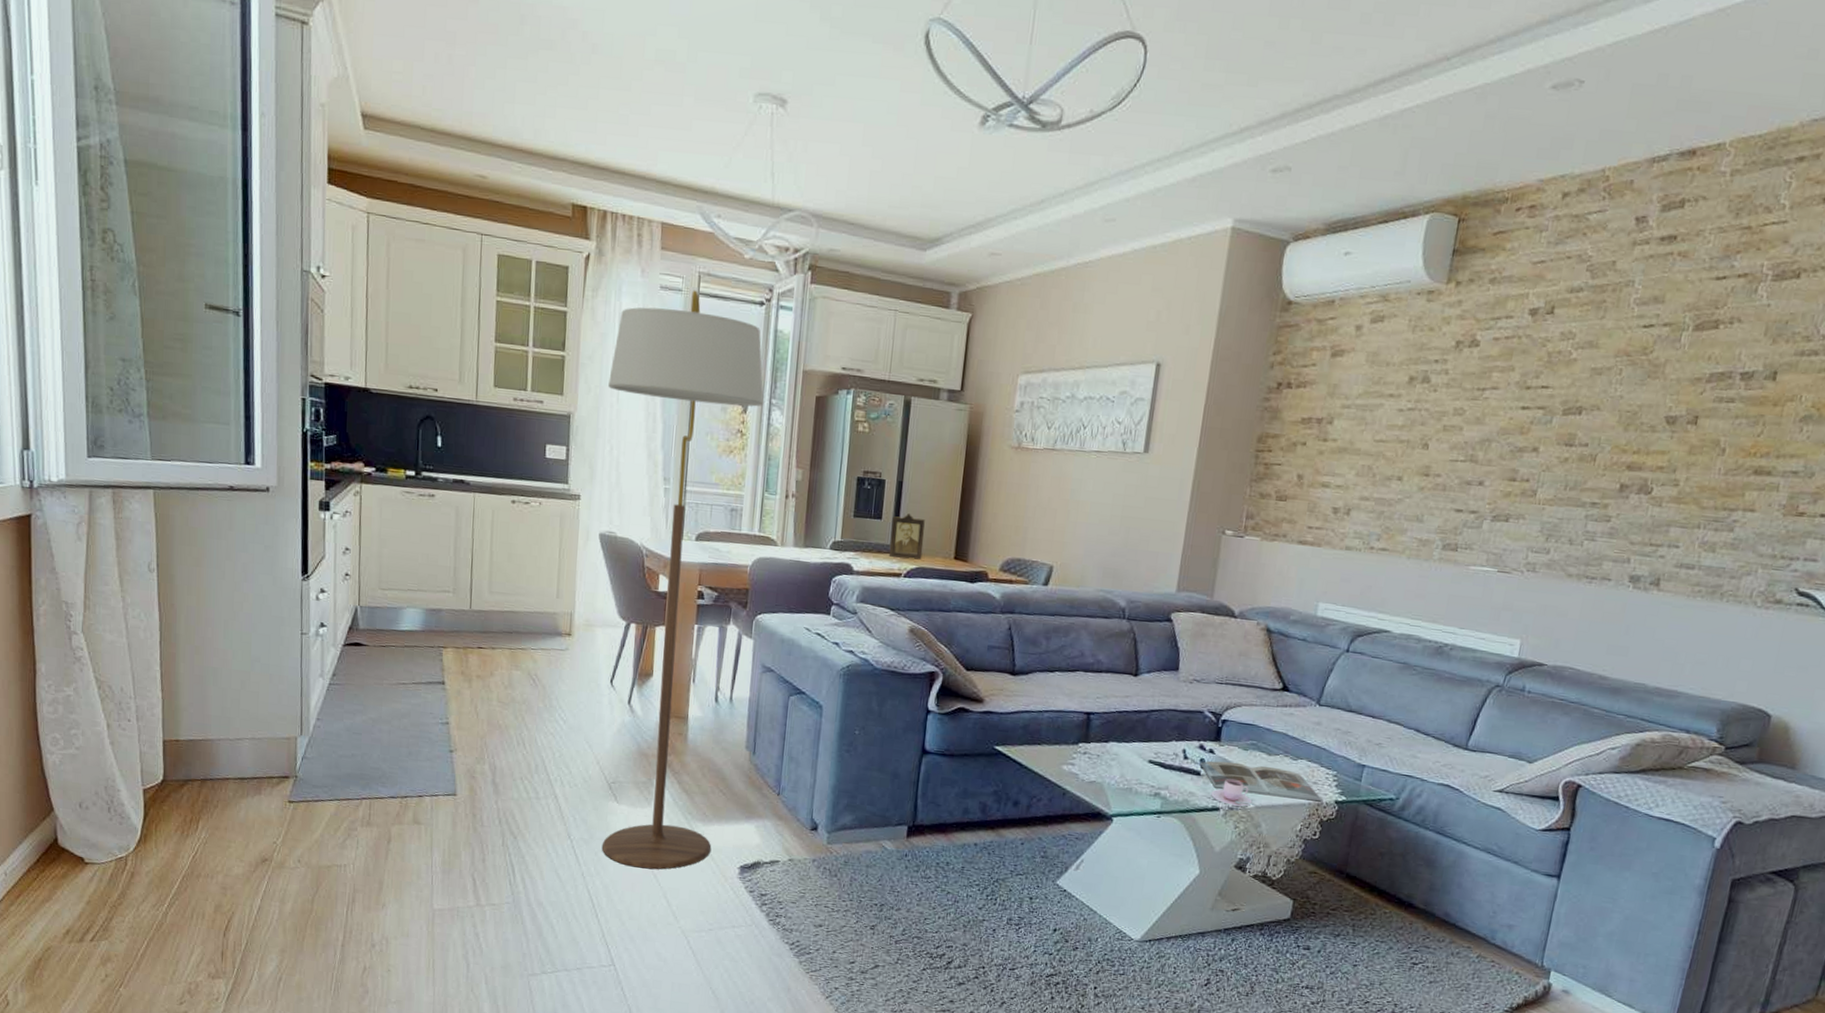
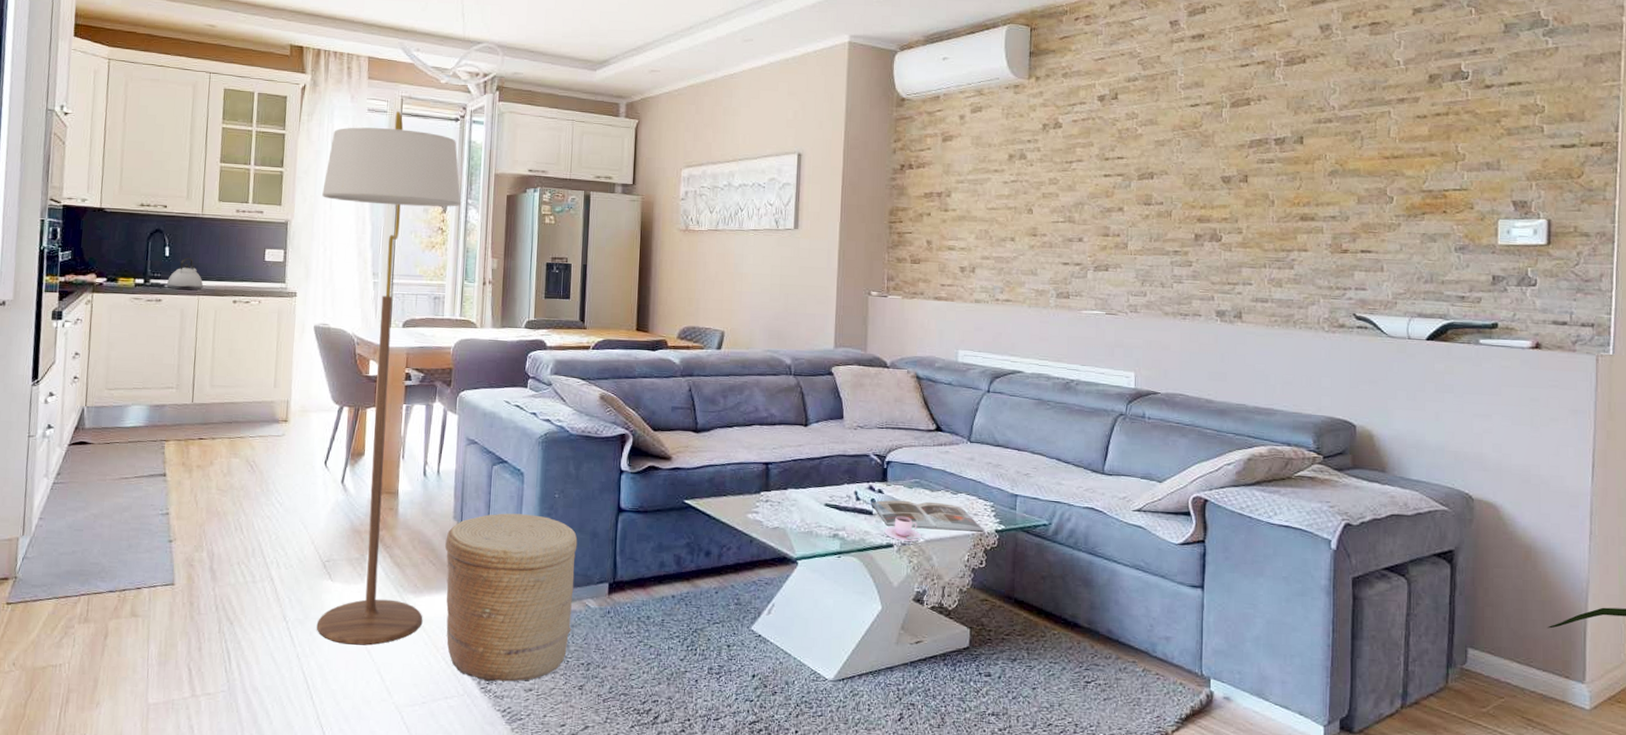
kettle: none [439,449,479,487] -> present [166,258,203,291]
basket: none [735,746,877,917] -> present [444,513,578,682]
photo frame: present [888,514,925,560] -> none [577,293,609,333]

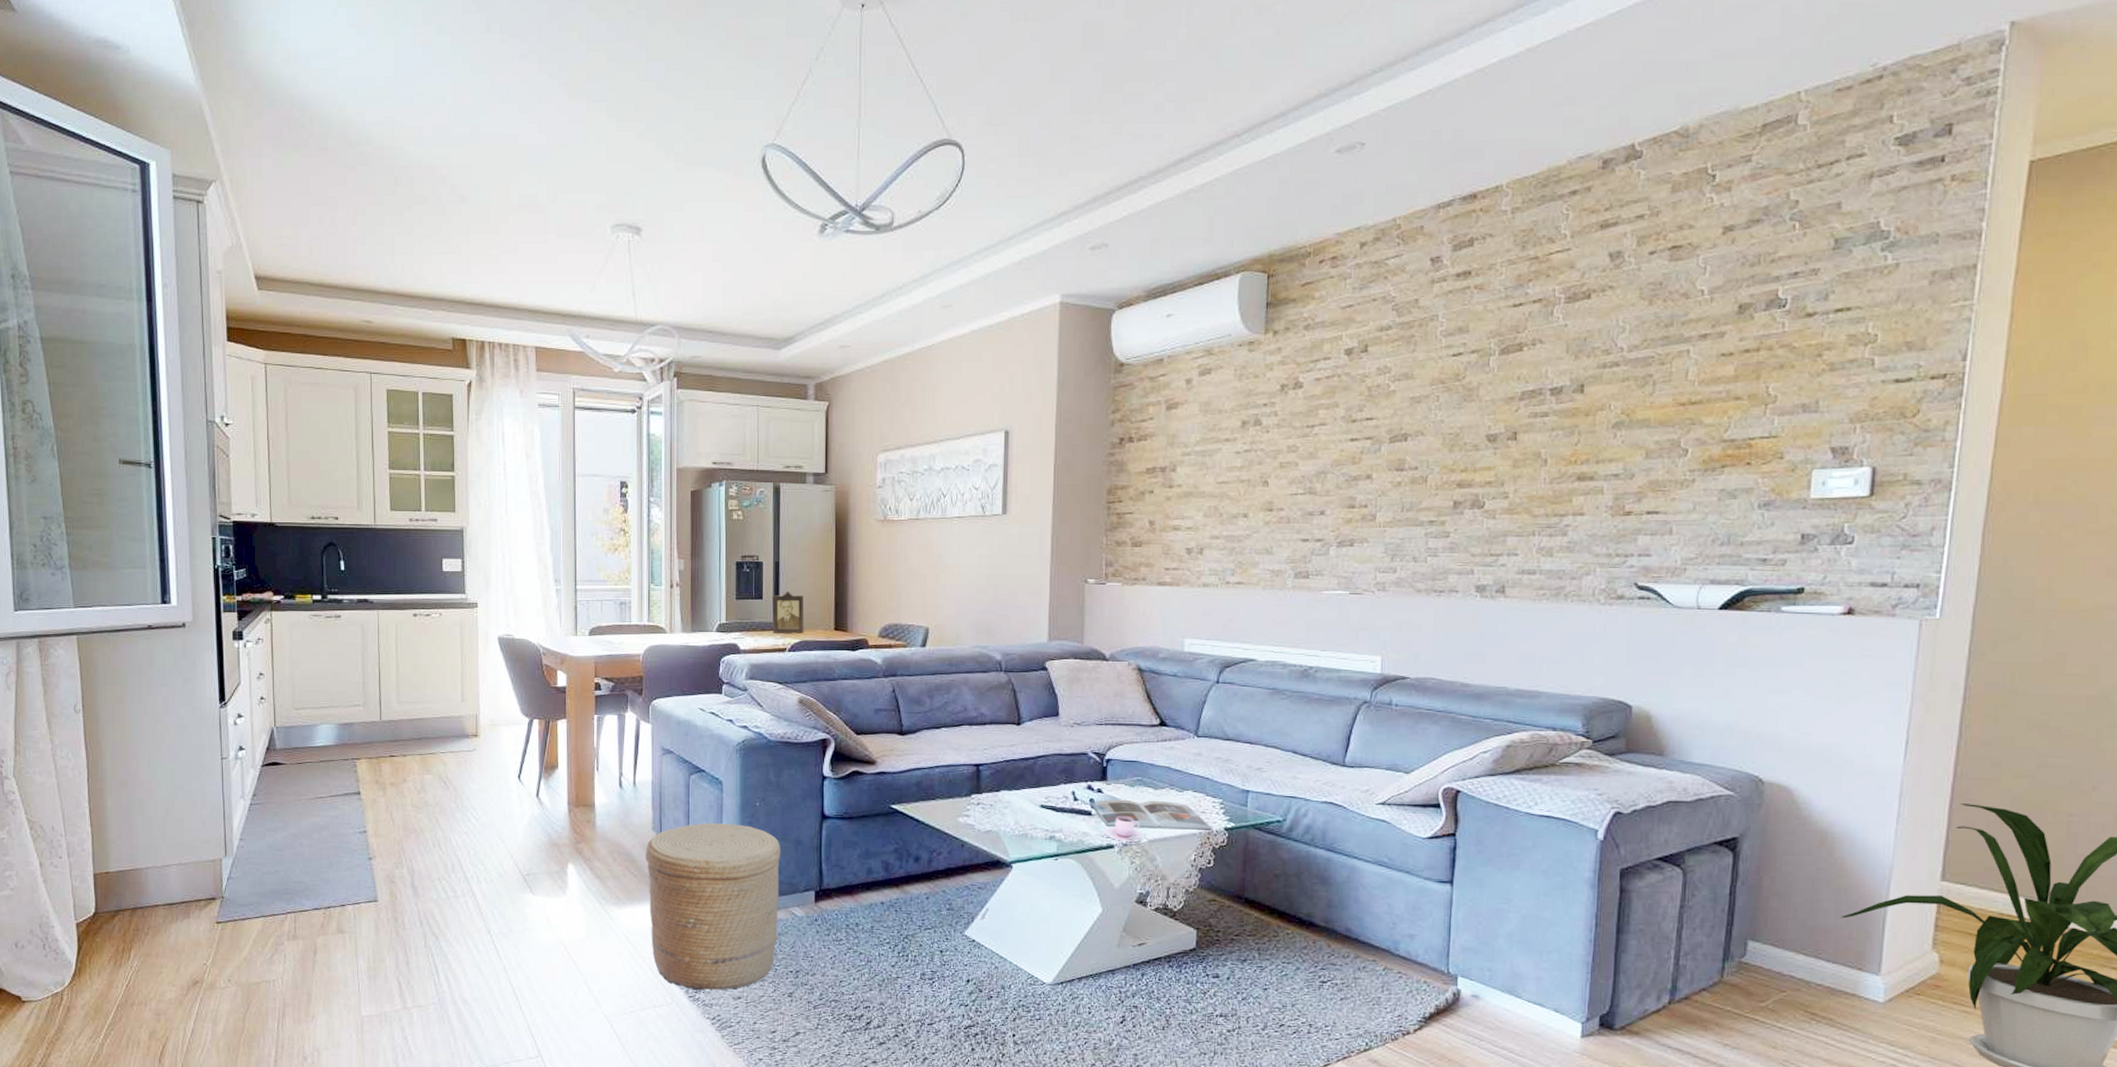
kettle: present [166,258,203,291] -> none [344,571,381,605]
floor lamp: present [316,111,461,645] -> none [497,405,642,957]
photo frame: none [577,293,609,333] -> present [772,592,804,634]

